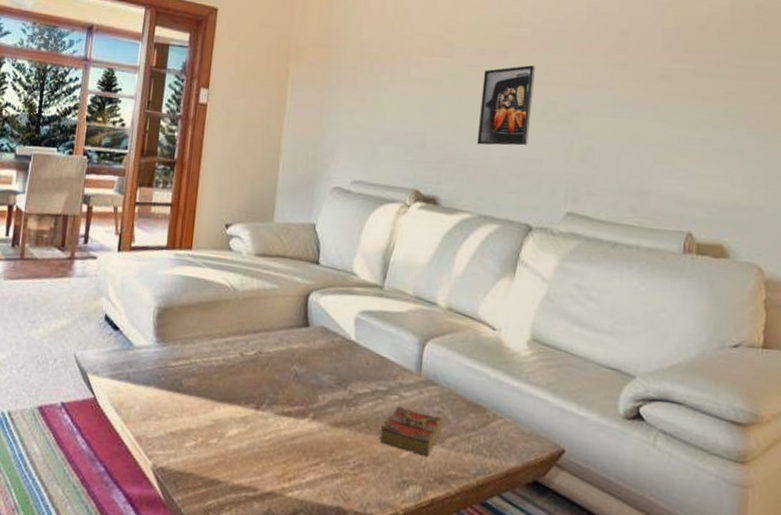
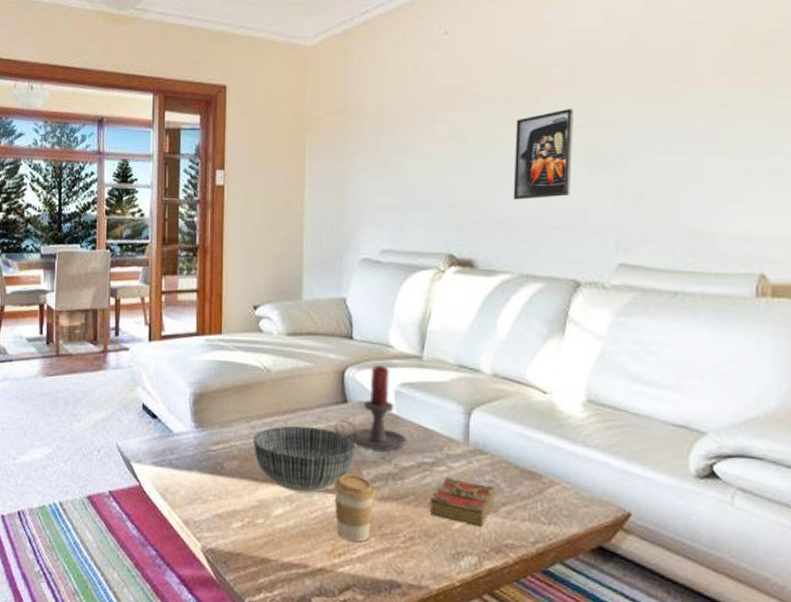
bowl: none [213,346,315,415] -> present [253,426,356,493]
coffee cup: none [288,398,330,467] -> present [334,474,376,542]
candle holder: none [293,291,364,377] -> present [333,365,408,451]

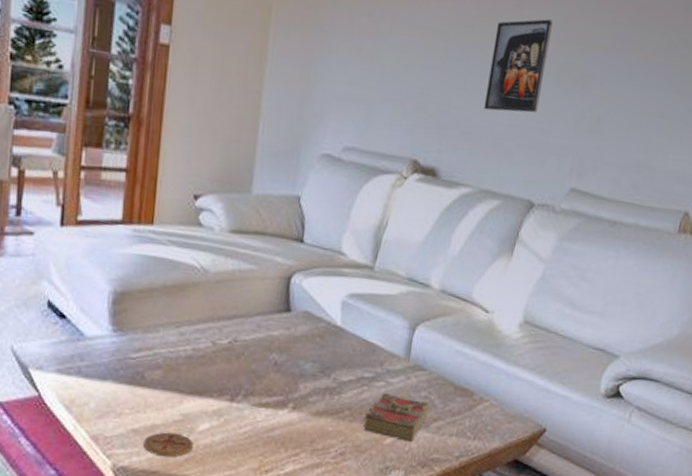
coaster: none [227,517,270,540] -> present [143,432,193,457]
bowl: present [253,426,356,493] -> none [181,334,296,407]
candle holder: present [333,365,408,451] -> none [273,273,350,364]
coffee cup: present [334,474,376,542] -> none [266,388,312,458]

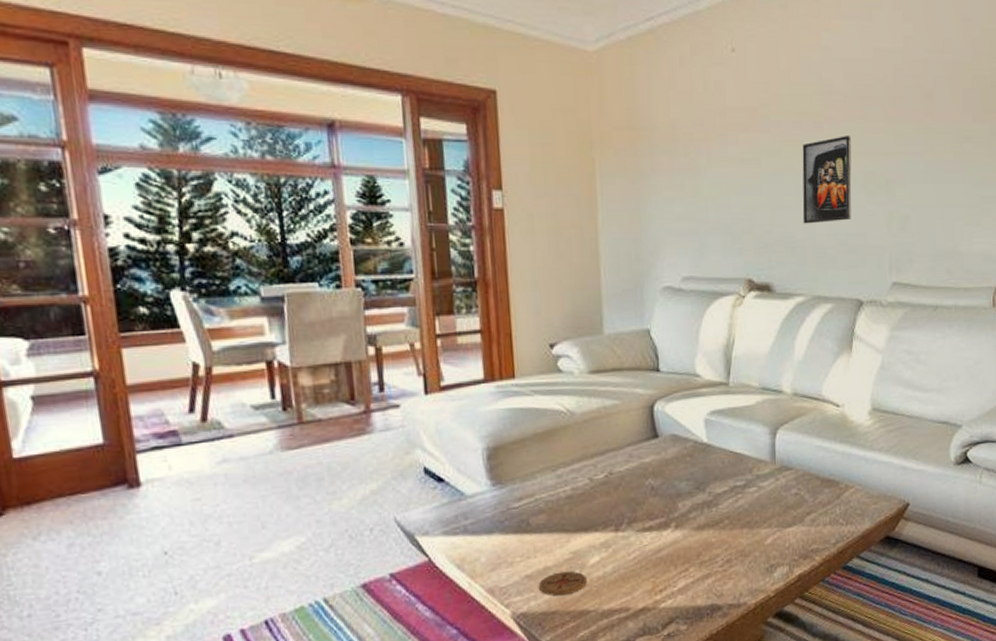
book: present [363,392,429,443] -> none [743,496,801,539]

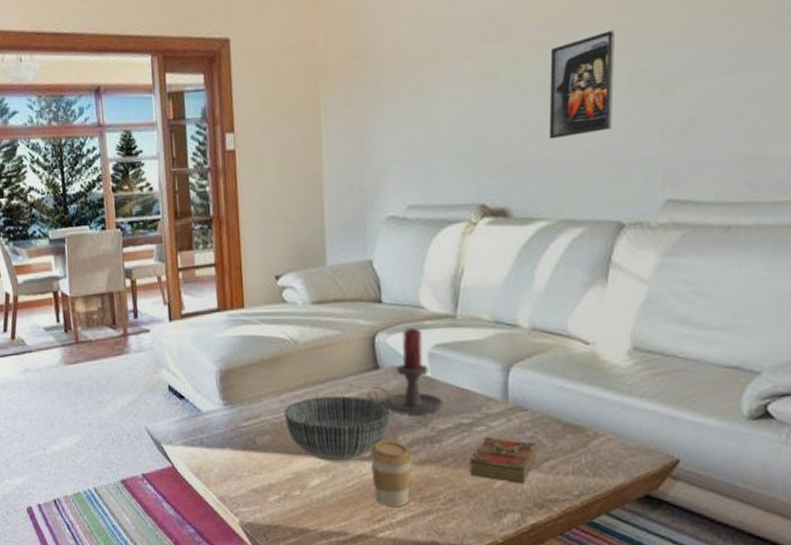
coaster: present [539,571,587,597] -> none [264,490,307,512]
bowl: none [560,466,671,536] -> present [284,395,391,462]
candle holder: none [646,395,720,482] -> present [366,328,444,415]
coffee cup: none [650,509,693,576] -> present [370,441,414,507]
book: none [743,496,801,539] -> present [469,436,538,485]

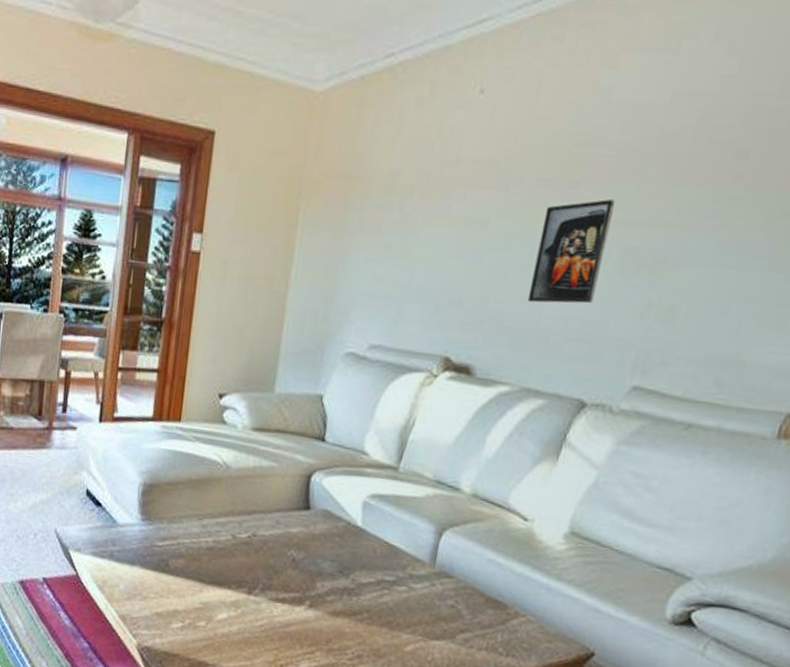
bowl: present [284,395,391,462] -> none [202,528,314,600]
candle holder: present [366,328,444,415] -> none [291,472,370,565]
coffee cup: present [370,441,414,507] -> none [282,584,329,655]
book: present [469,436,538,485] -> none [382,597,456,653]

